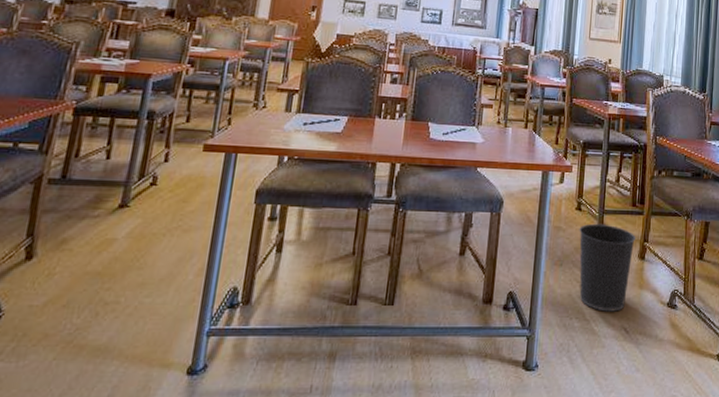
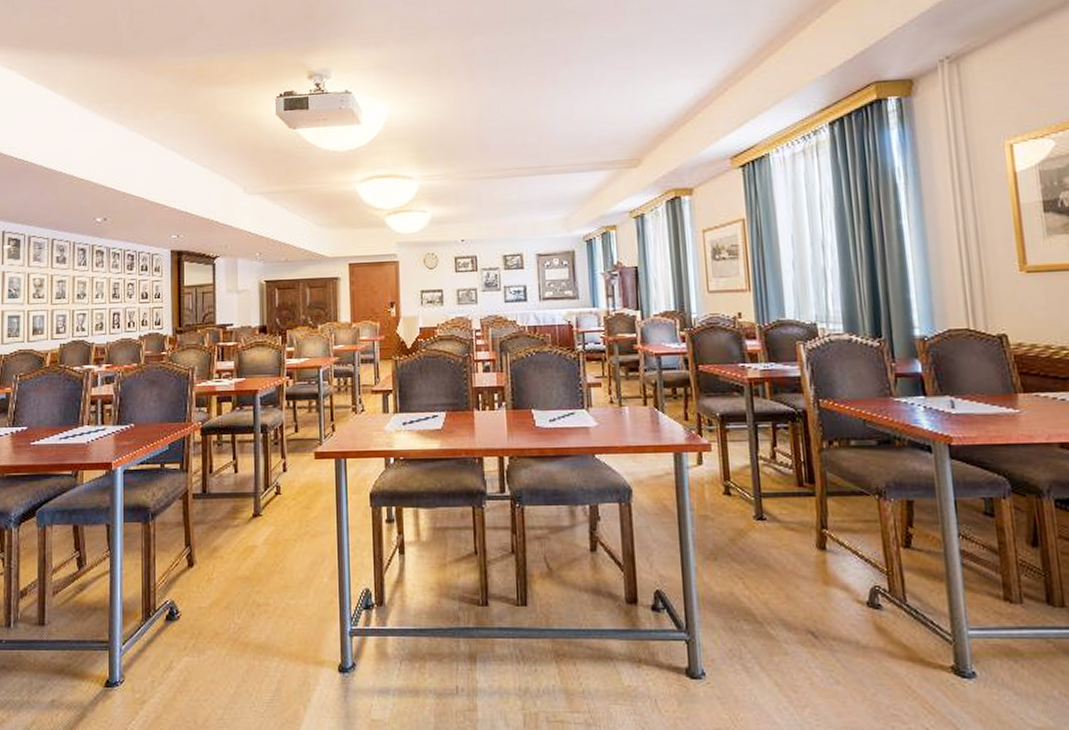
wastebasket: present [579,223,636,312] -> none [731,509,809,613]

